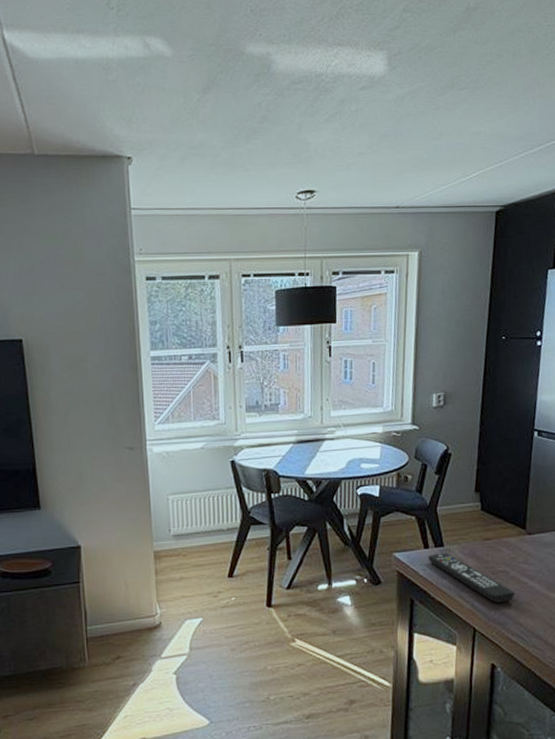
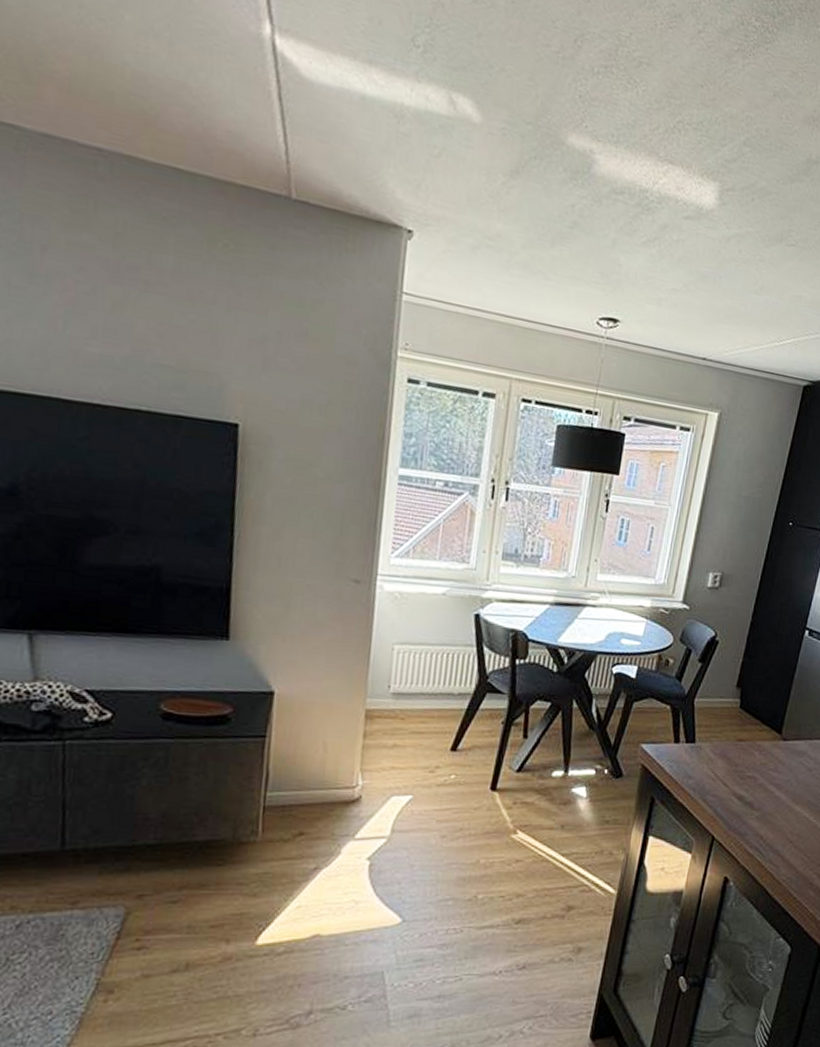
remote control: present [427,552,516,603] -> none [676,749,761,811]

